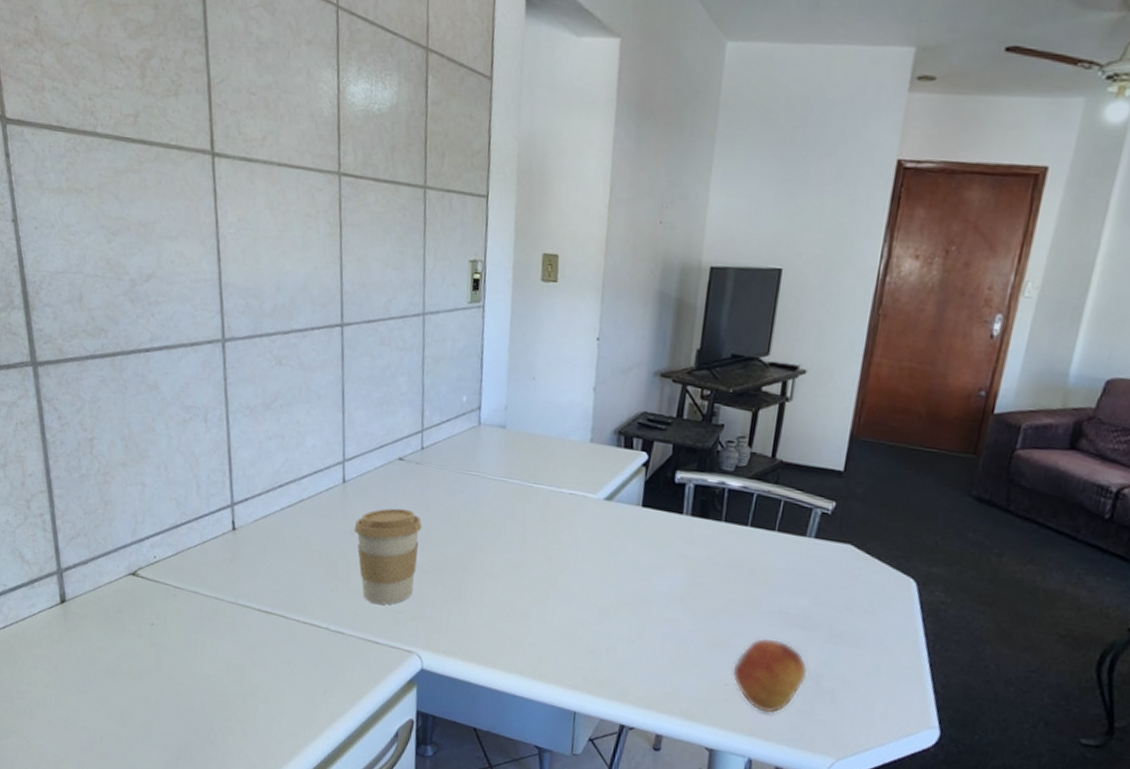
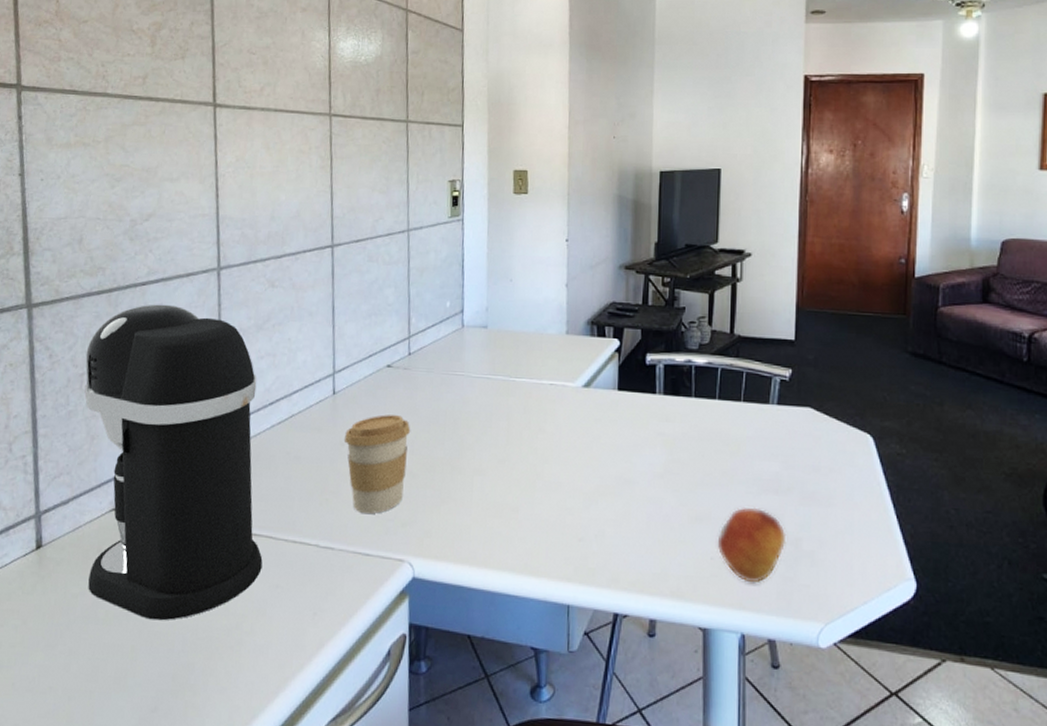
coffee maker: none [94,372,275,682] -> present [84,304,263,621]

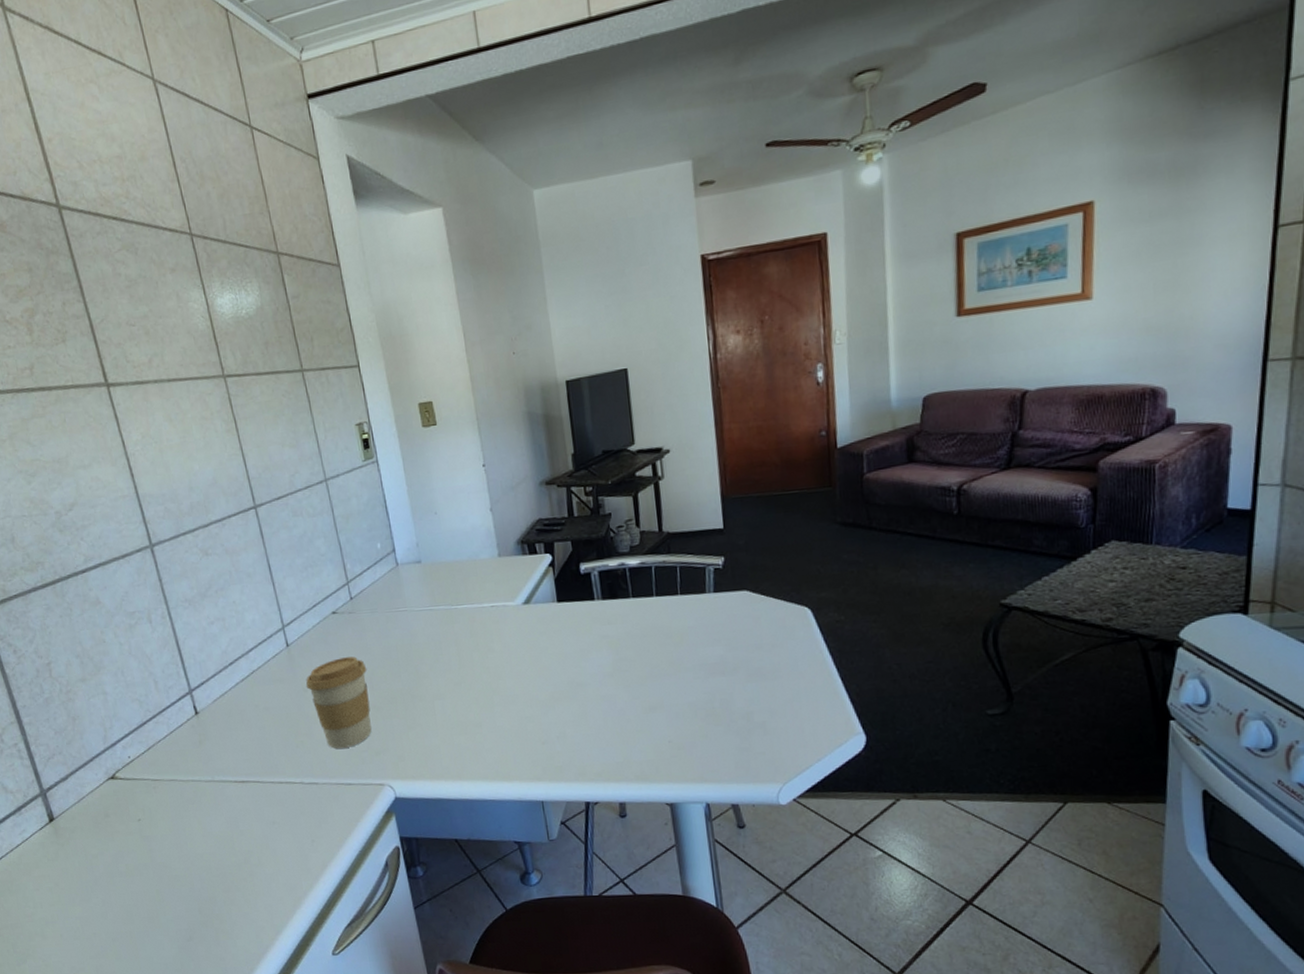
coffee maker: present [84,304,263,621] -> none [46,587,257,867]
fruit: present [717,507,787,583] -> none [672,690,739,758]

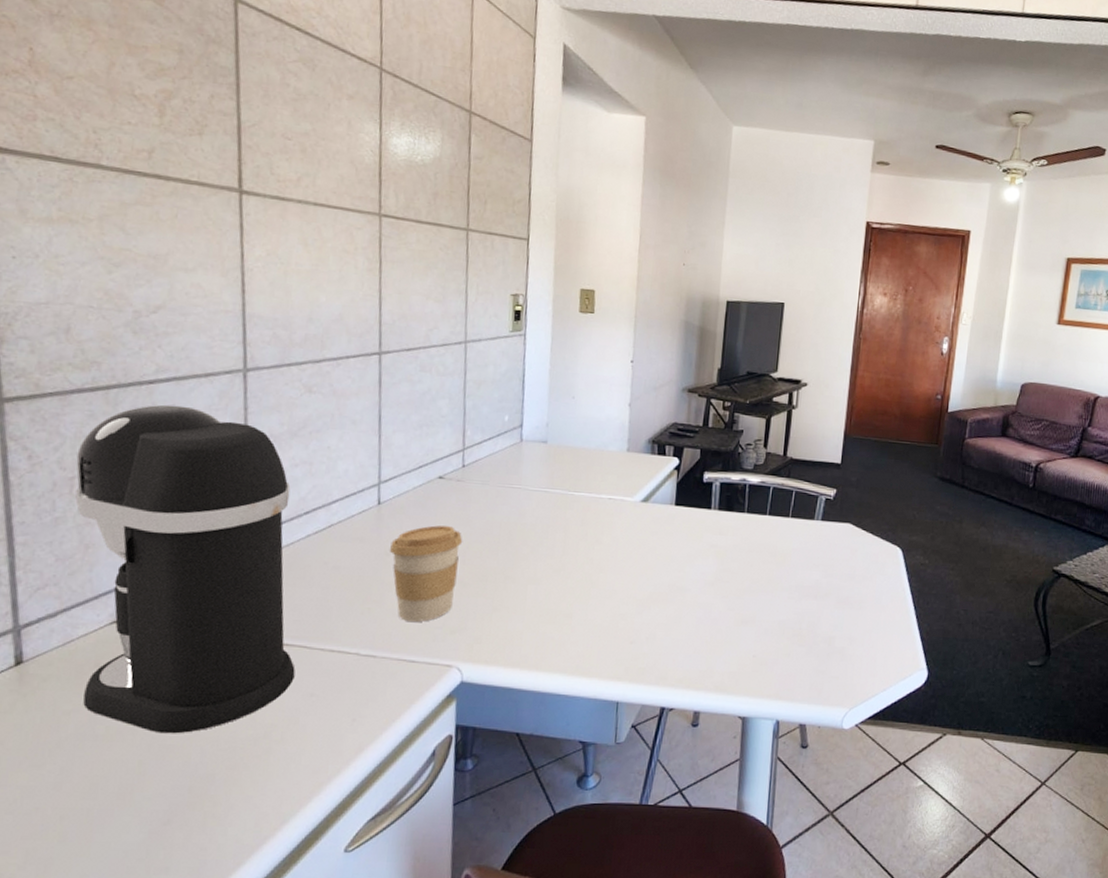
coffee maker: none [46,587,257,867] -> present [75,404,296,734]

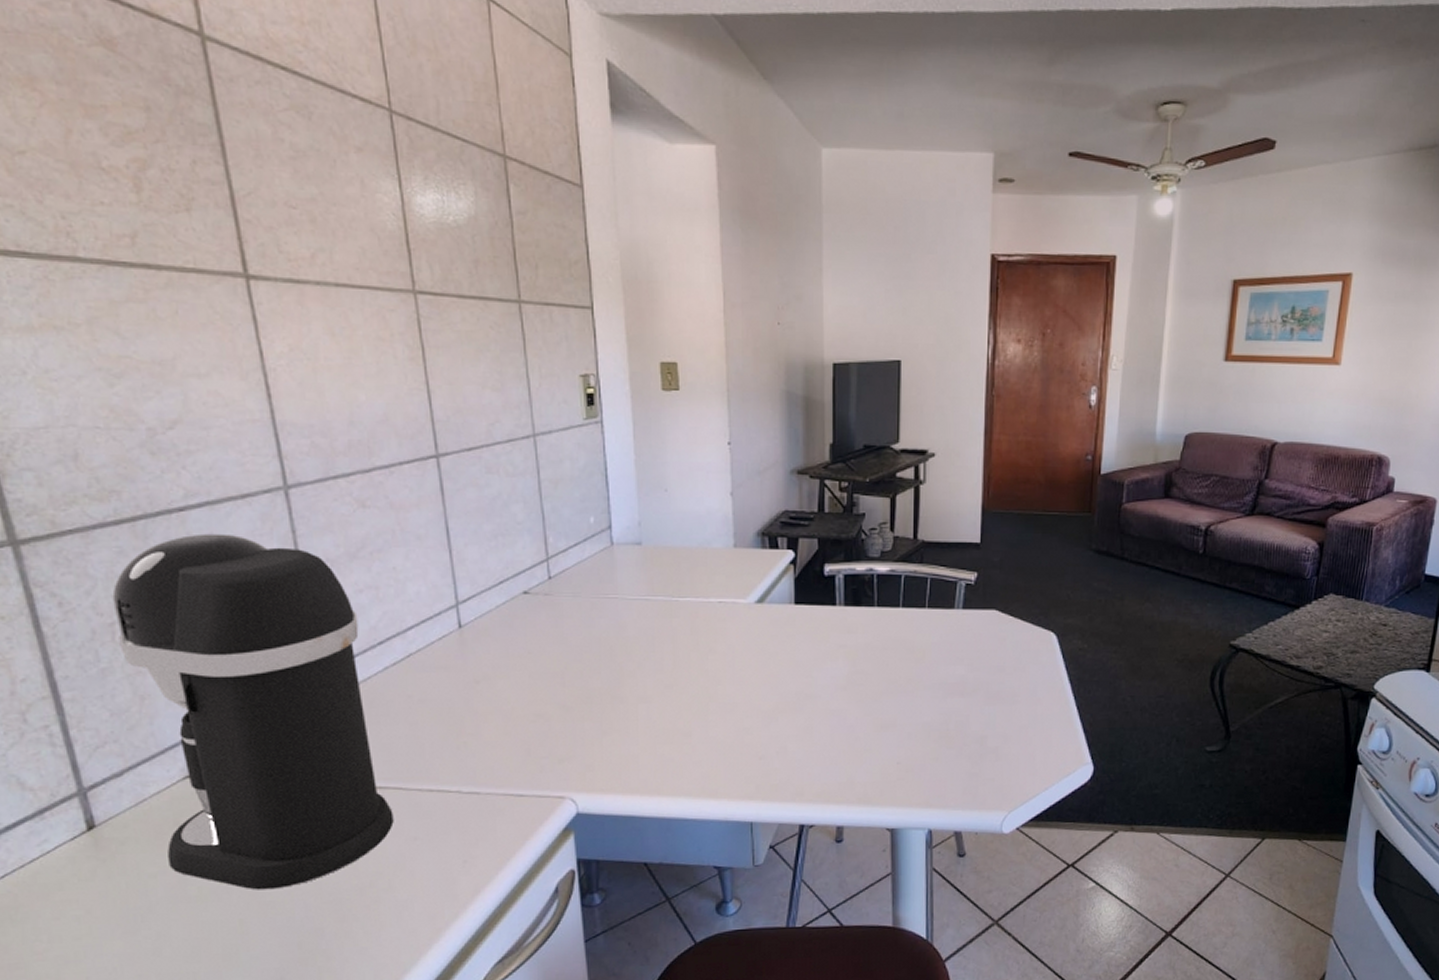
coffee cup: present [390,525,463,622] -> none [479,646,560,753]

